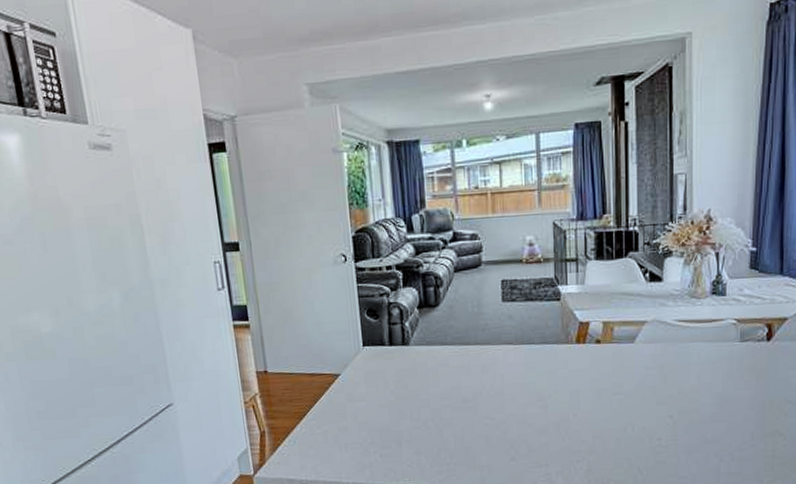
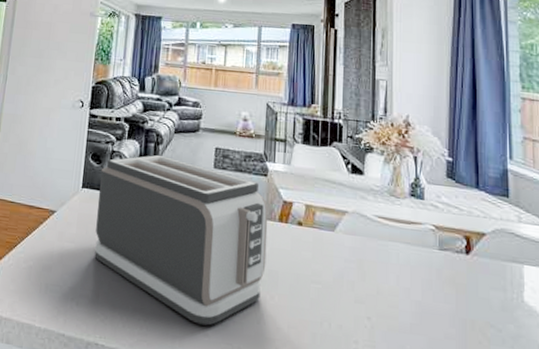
toaster: none [380,298,566,452] -> present [94,154,268,326]

